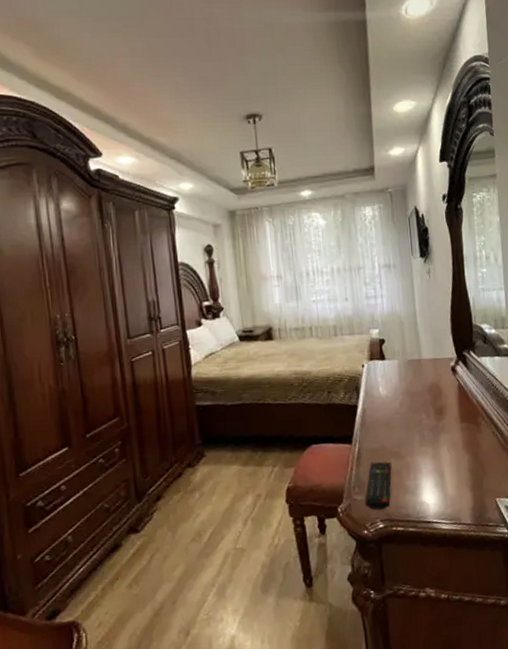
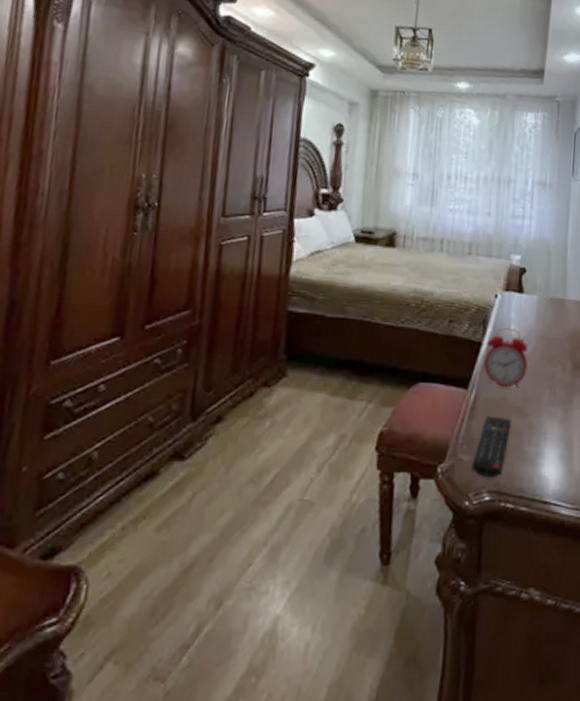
alarm clock: none [361,389,398,438] -> present [484,327,529,388]

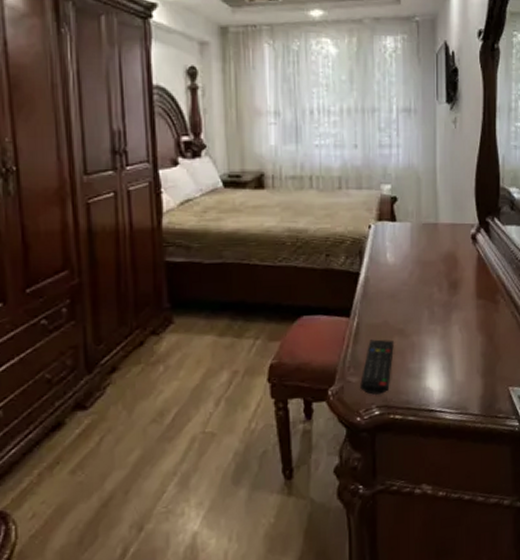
alarm clock: present [484,327,529,388] -> none [363,255,405,312]

